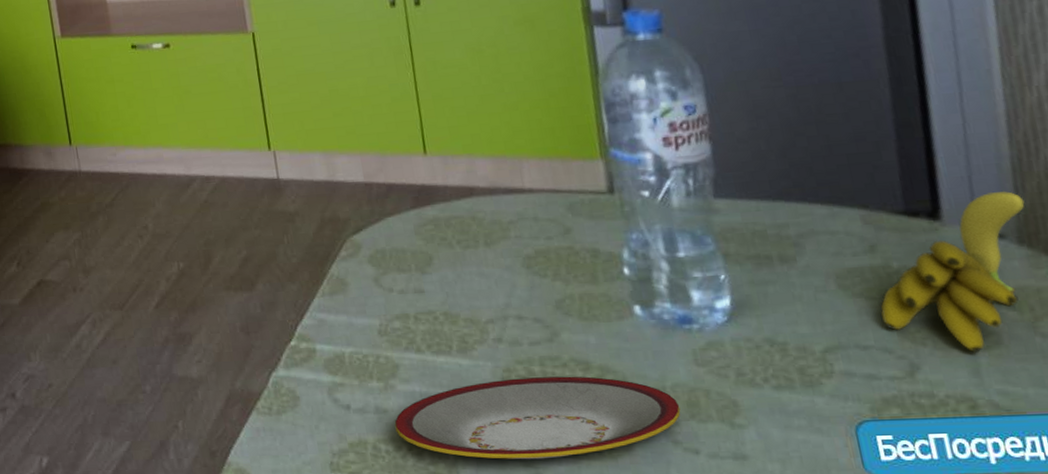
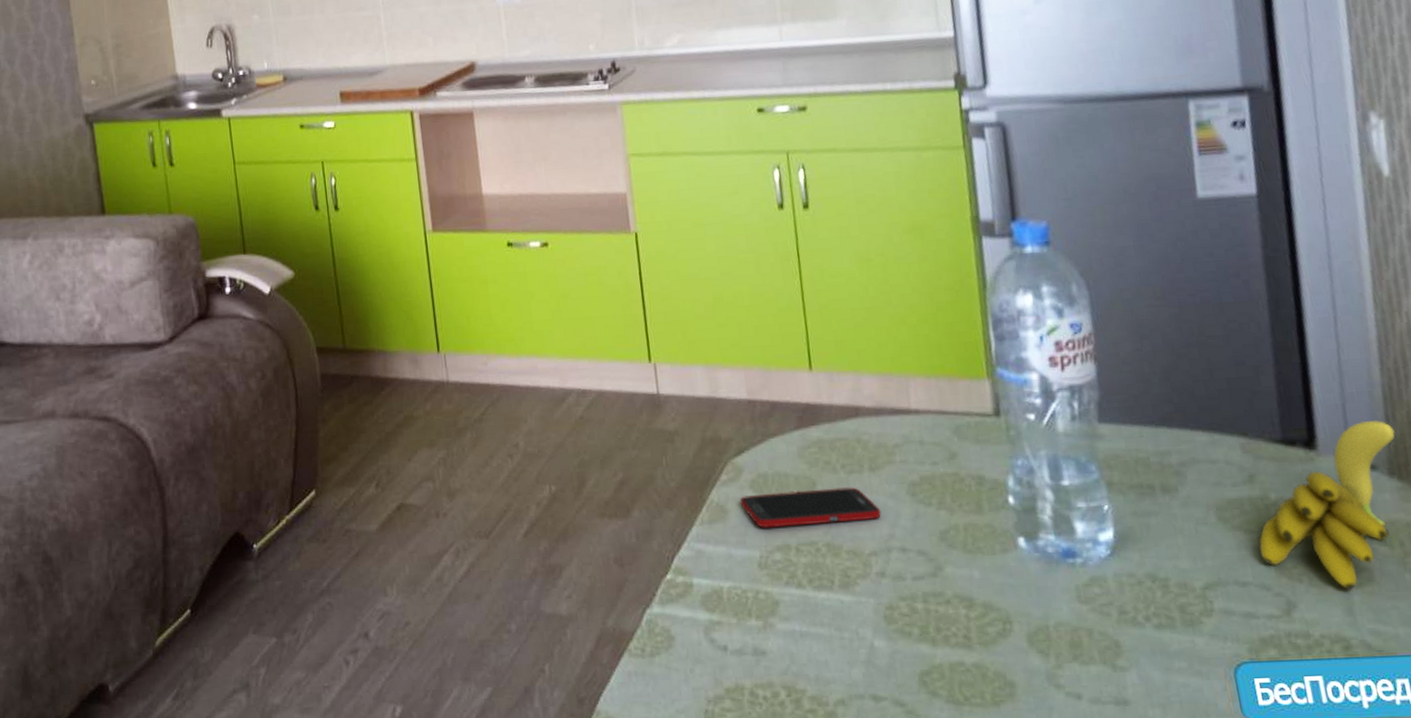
cell phone: none [358,261,497,299] -> present [739,487,882,528]
plate: present [394,376,681,460] -> none [773,614,1064,707]

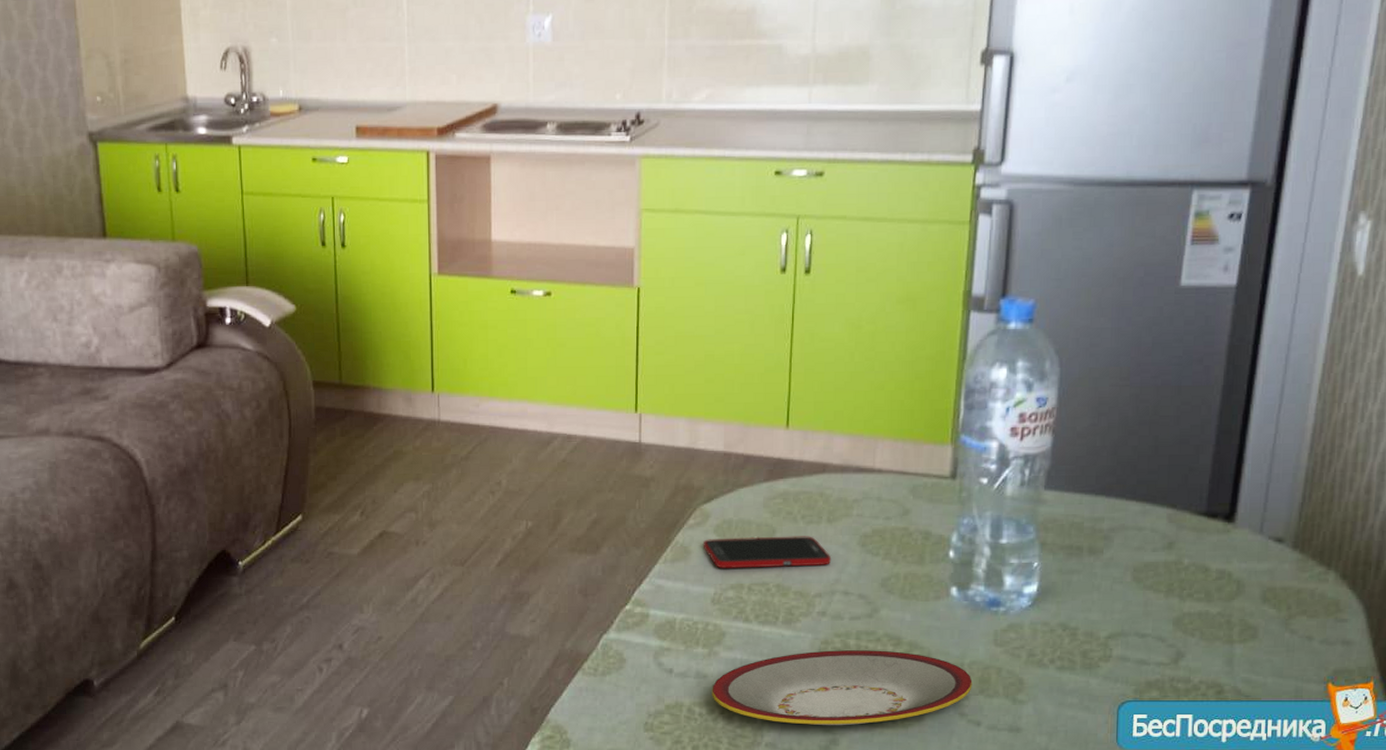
plate: none [773,614,1064,707] -> present [712,650,973,726]
banana: present [1259,419,1396,590] -> none [1164,499,1308,644]

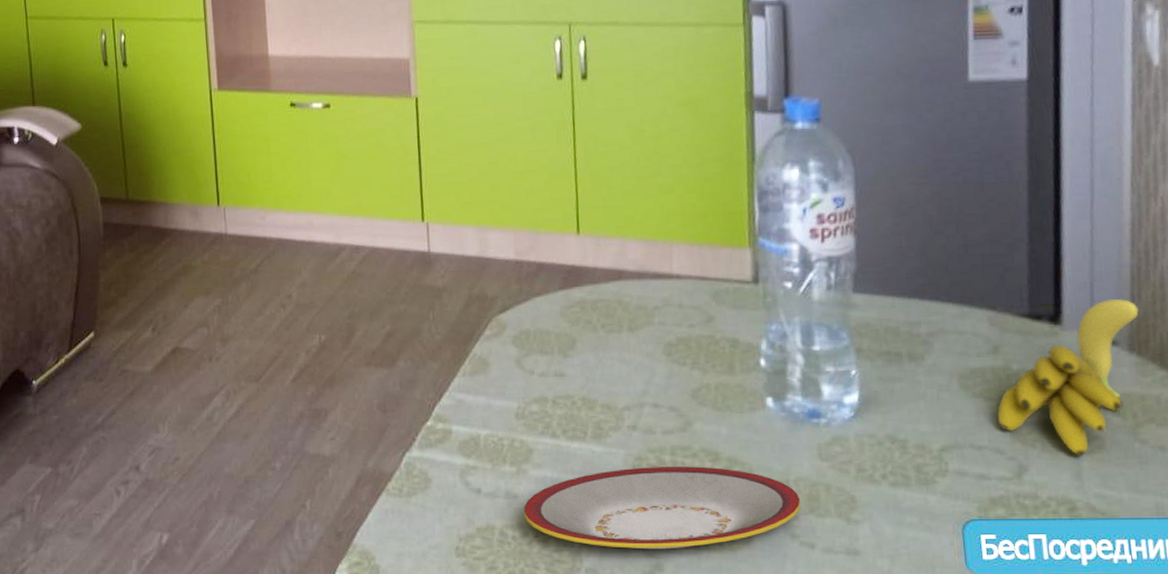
cell phone: present [703,536,832,568] -> none [501,345,637,381]
banana: none [1164,499,1308,644] -> present [997,298,1139,456]

